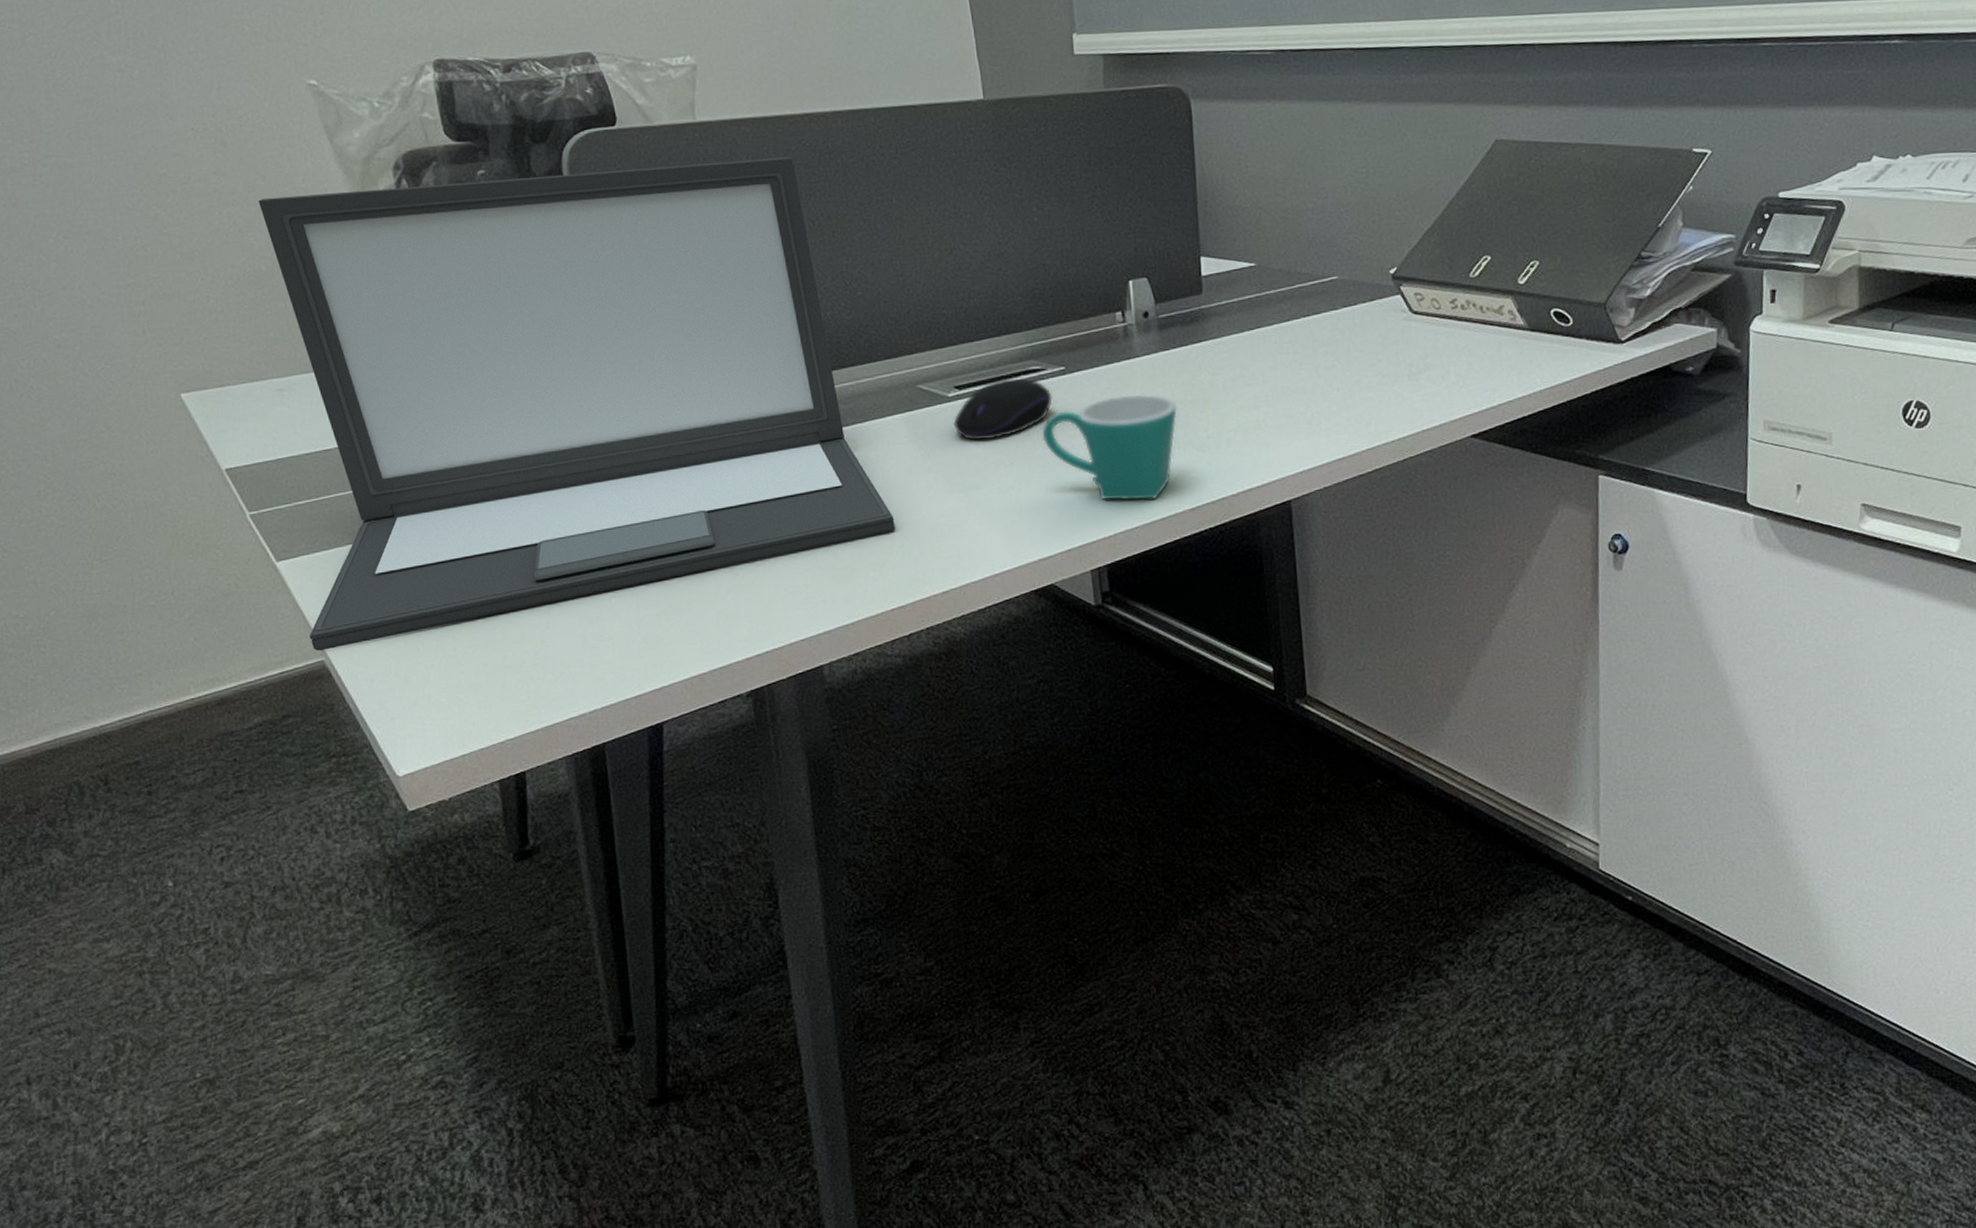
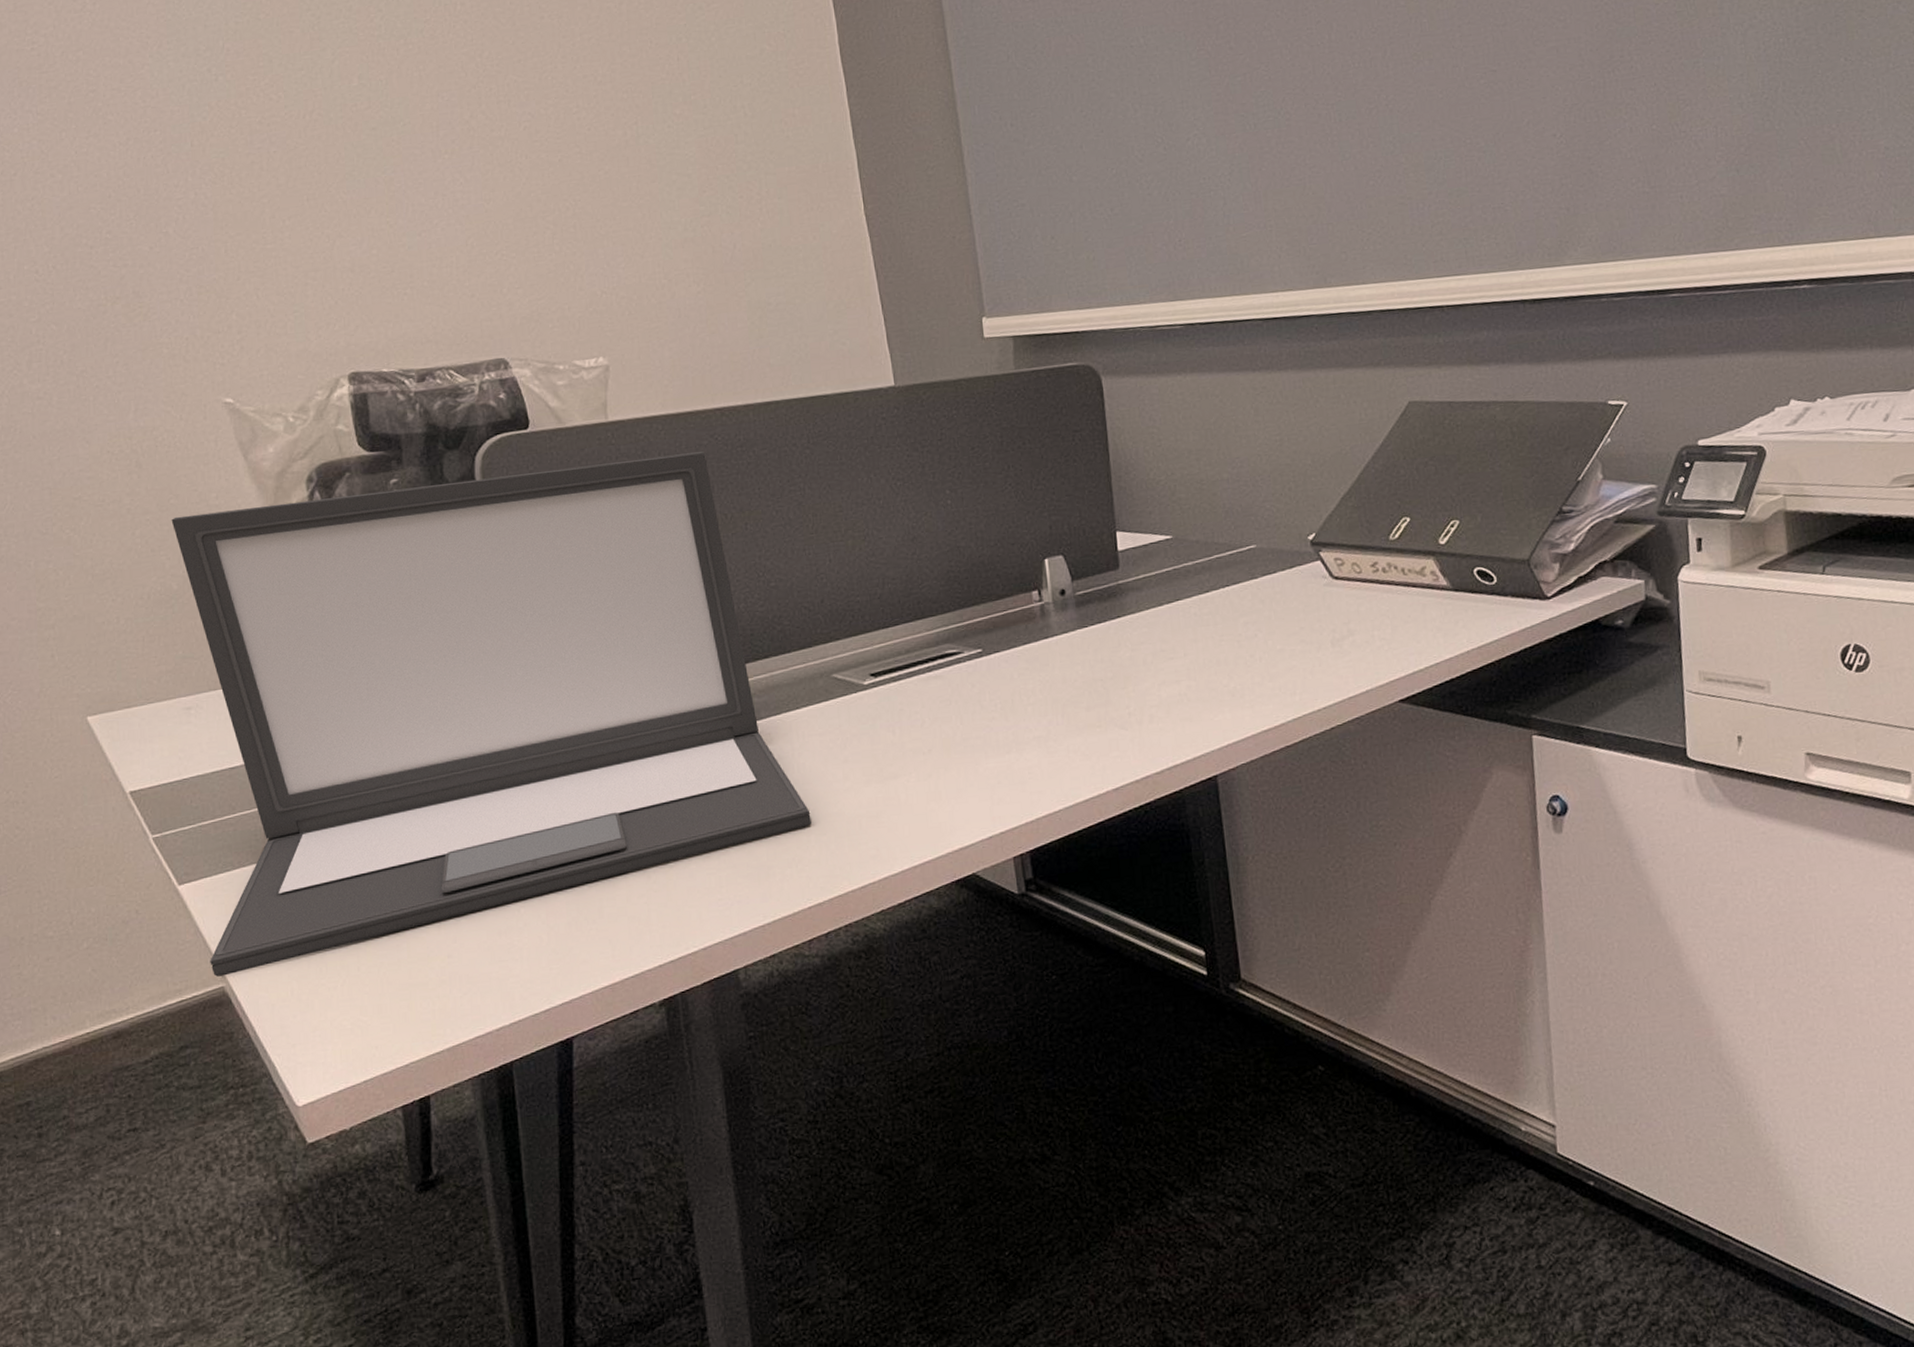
computer mouse: present [952,378,1053,441] -> none [868,662,970,729]
mug: present [1042,394,1177,501] -> none [959,673,1098,784]

